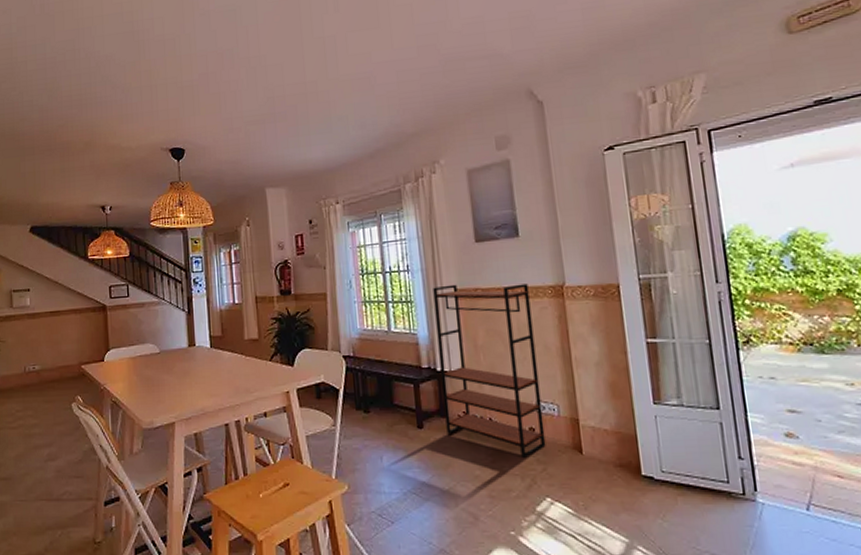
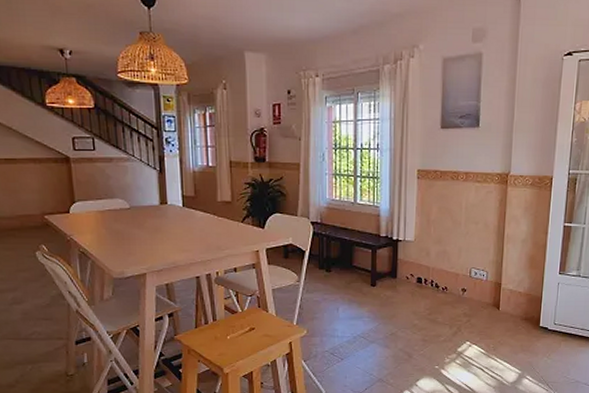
bookshelf: present [433,283,546,458] -> none [395,165,480,312]

